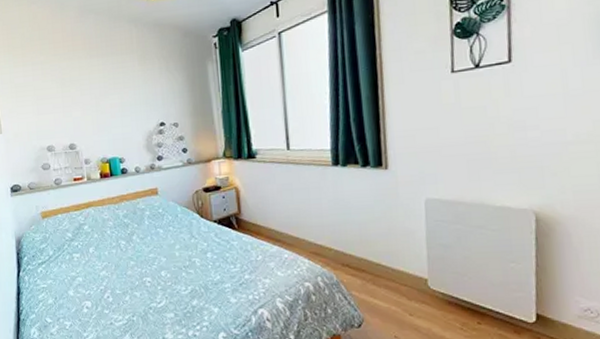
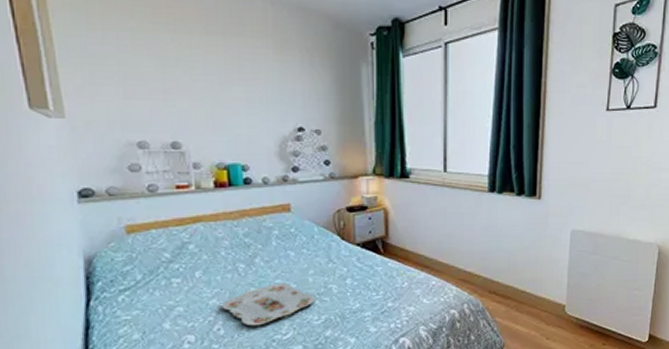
serving tray: none [109,256,183,295] -> present [221,282,316,327]

